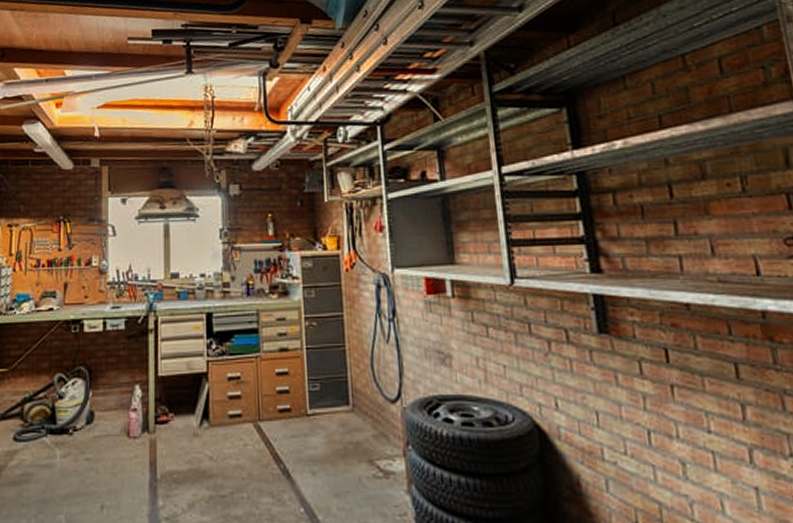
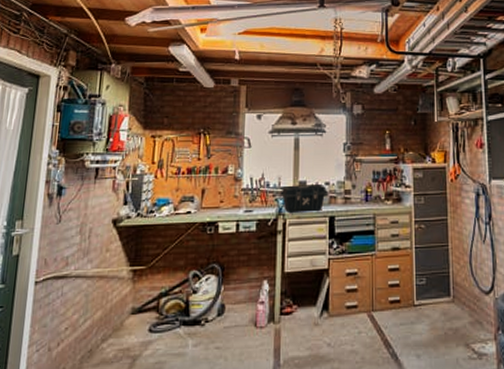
toolbox: none [149,275,204,310] -> present [279,183,328,214]

